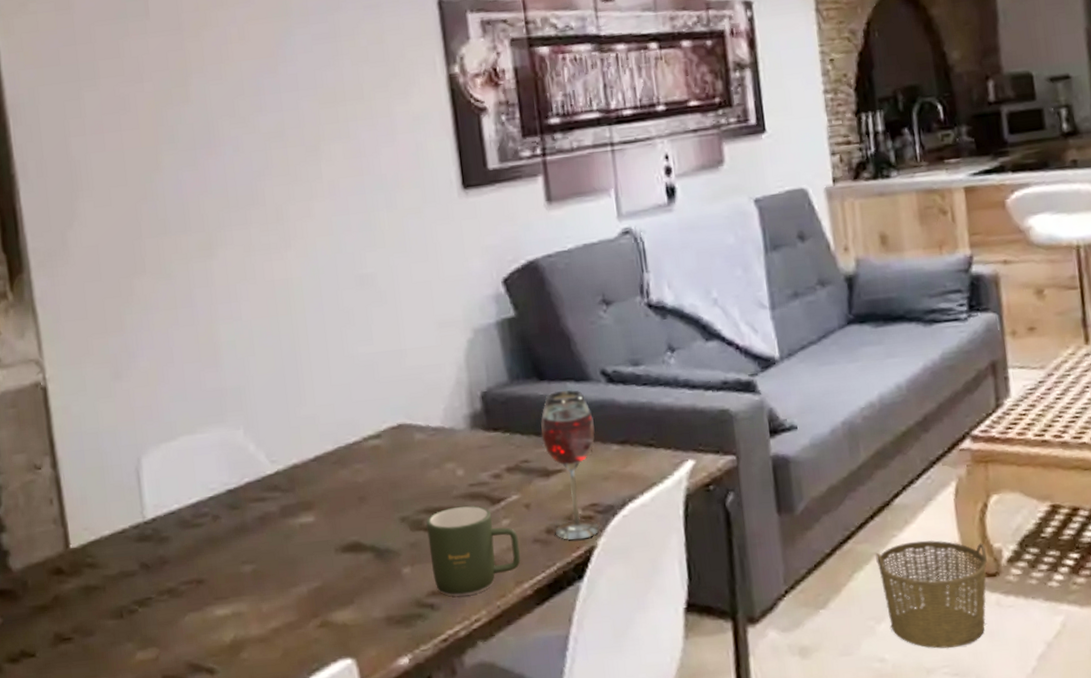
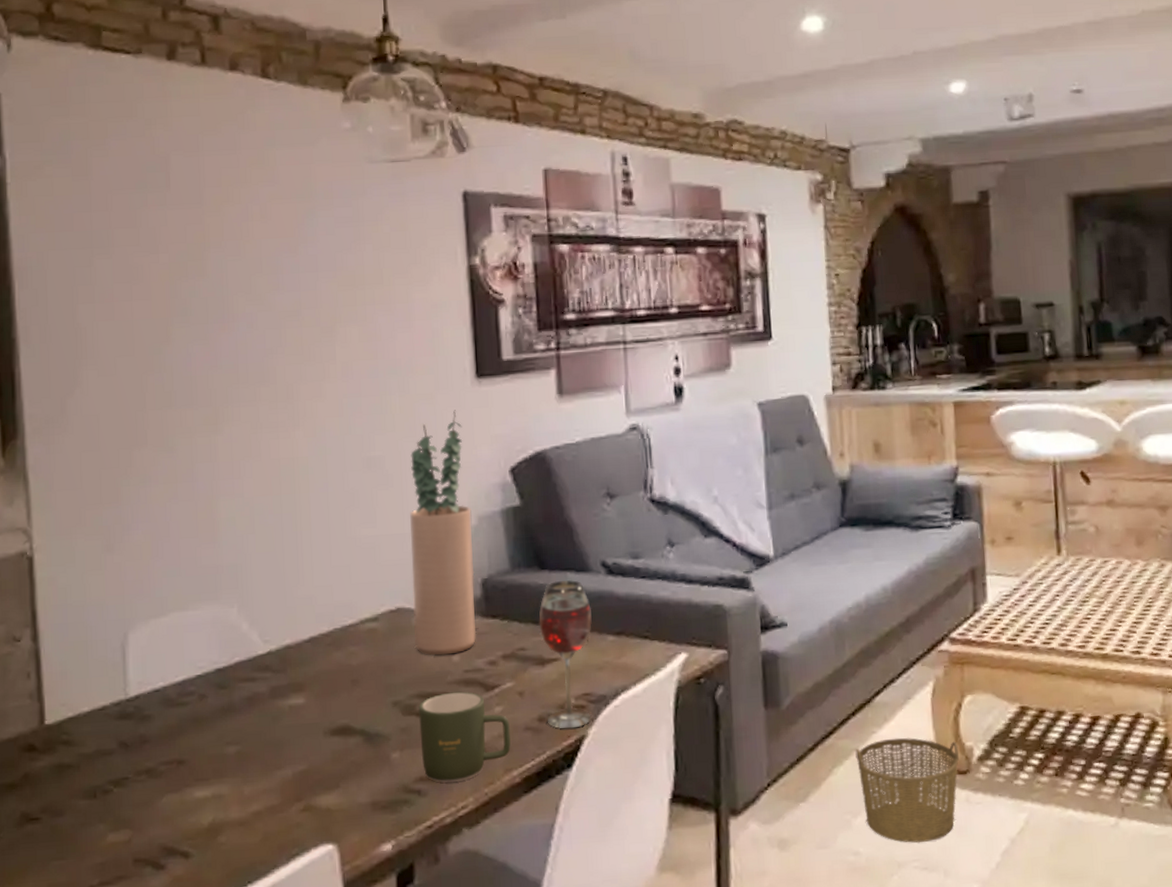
vase: none [402,223,480,470] -> present [409,410,477,656]

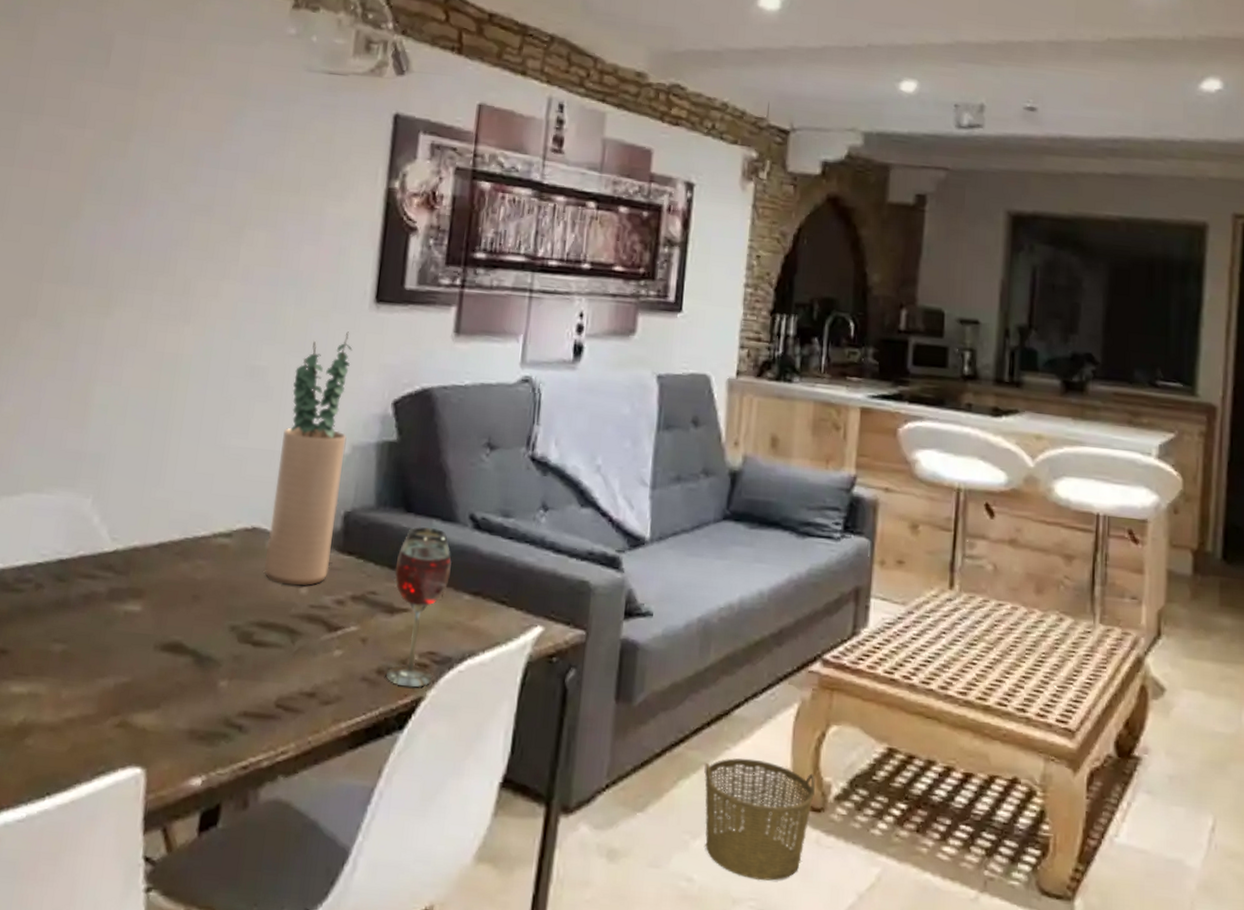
mug: present [418,691,511,783] -> none [249,625,347,724]

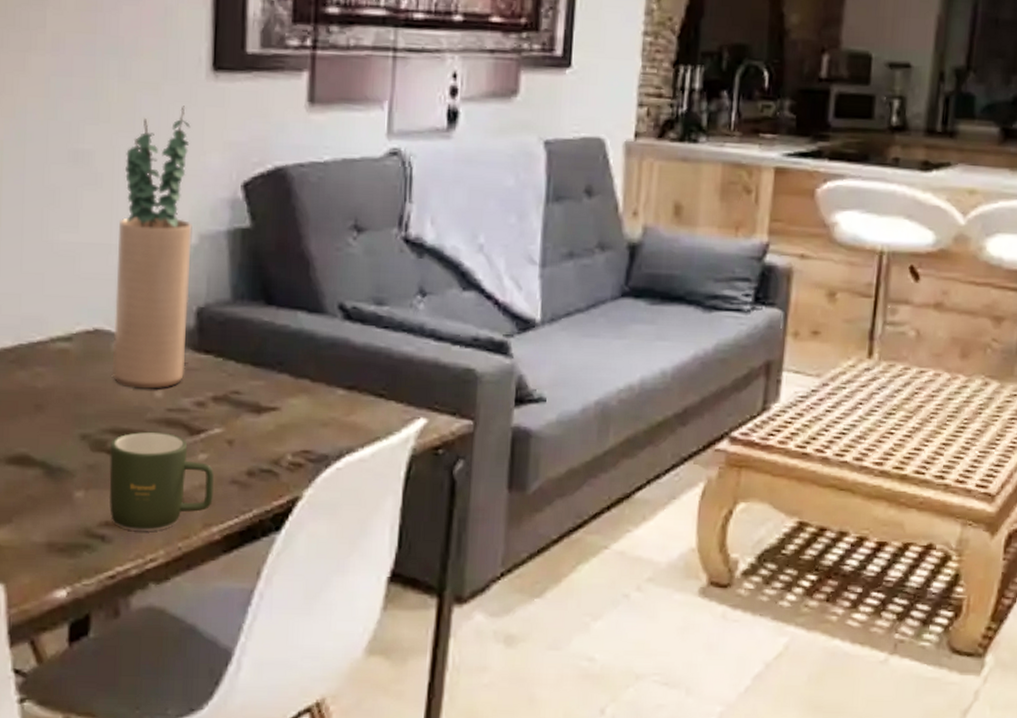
mug: none [249,625,347,724] -> present [109,431,214,531]
wineglass: present [386,527,452,688] -> none [258,320,321,488]
basket: present [704,758,815,881] -> none [604,539,722,656]

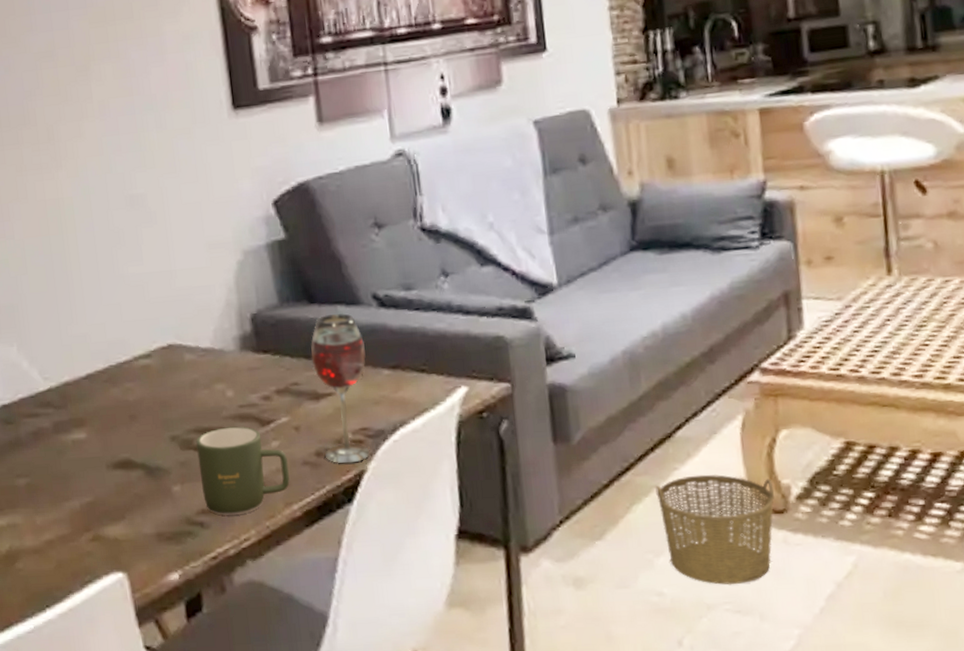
vase: present [113,106,192,389] -> none [172,143,249,391]
wineglass: none [258,320,321,488] -> present [311,313,371,464]
basket: none [604,539,722,656] -> present [655,474,774,585]

